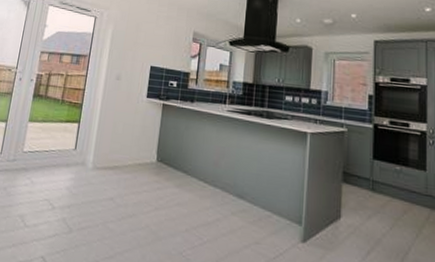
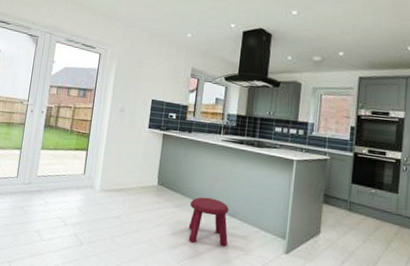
stool: none [191,175,237,235] -> present [188,197,229,247]

